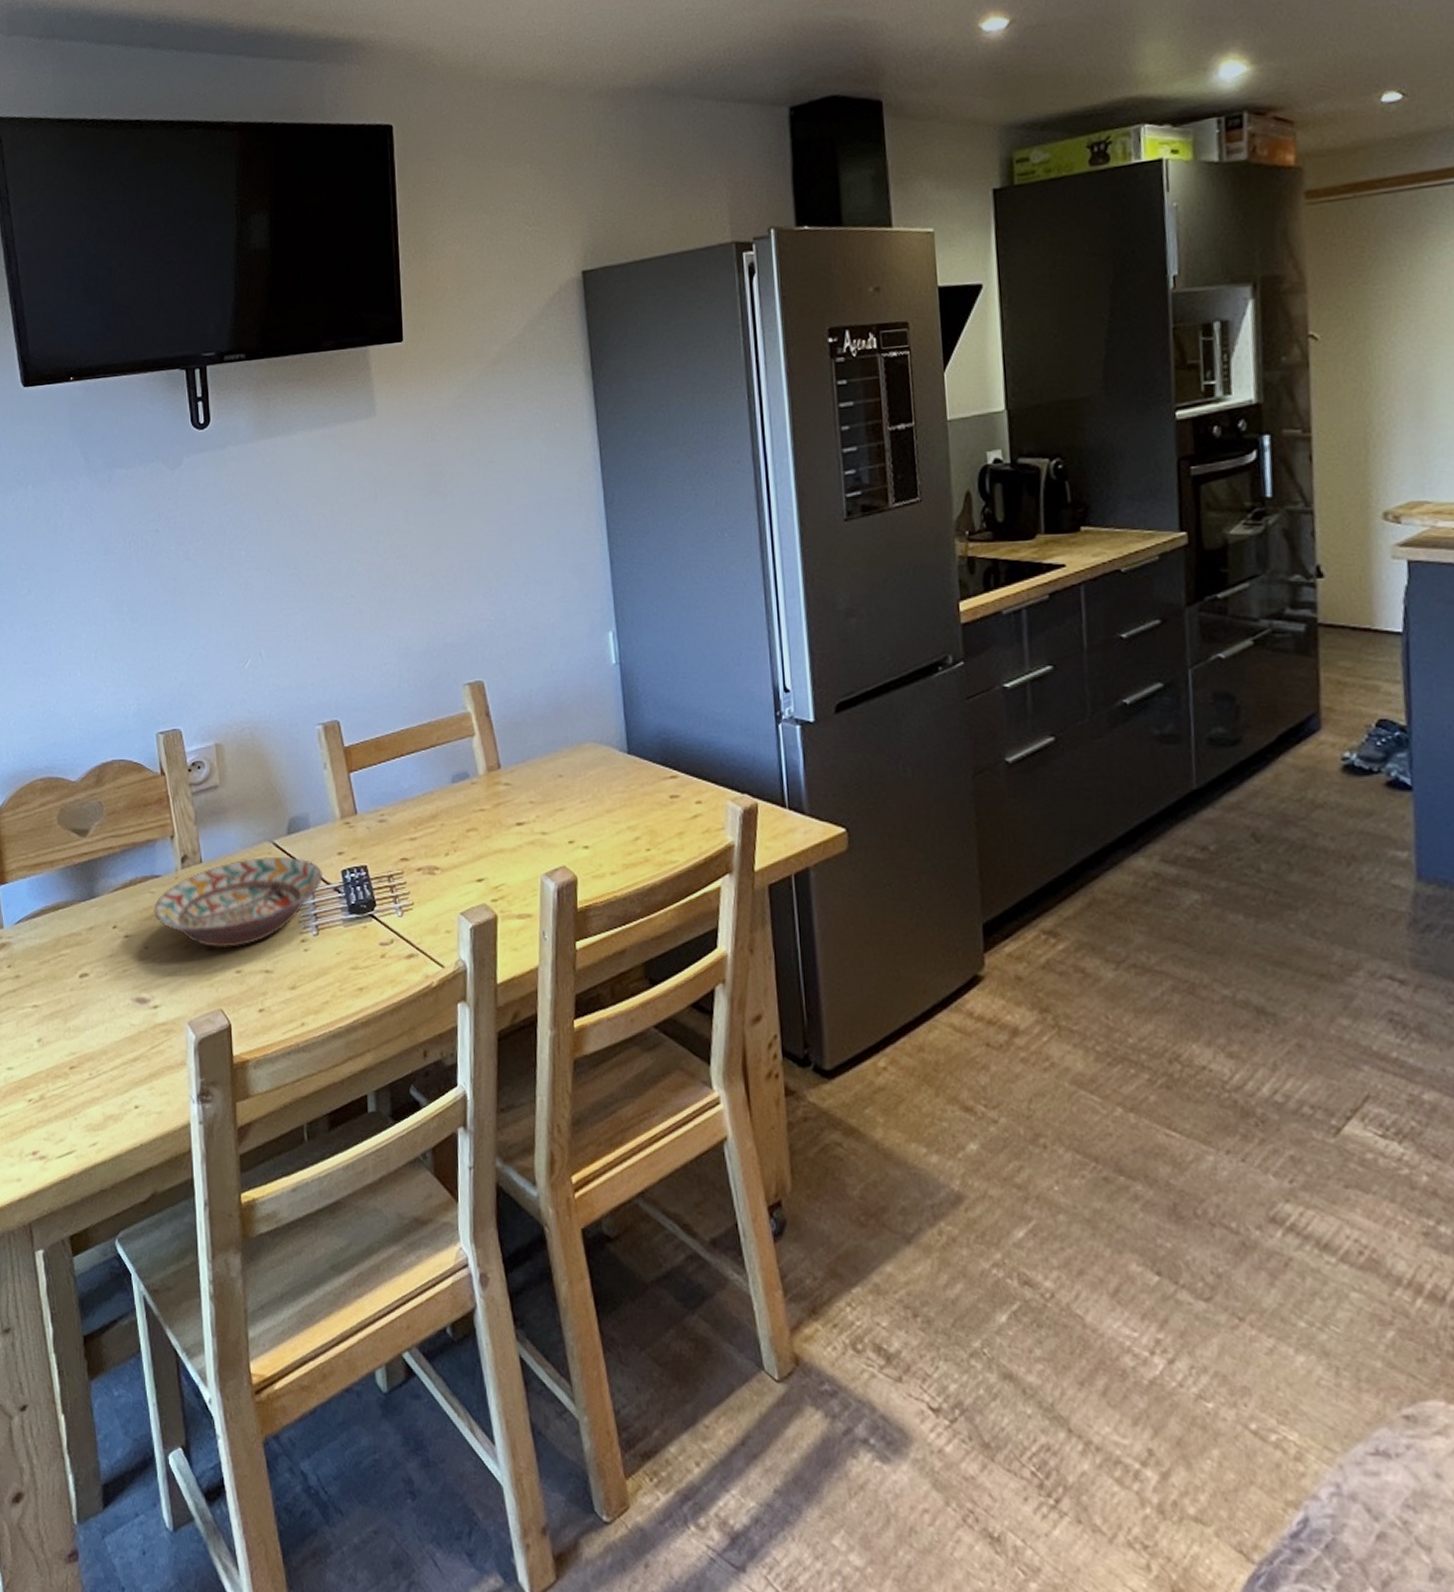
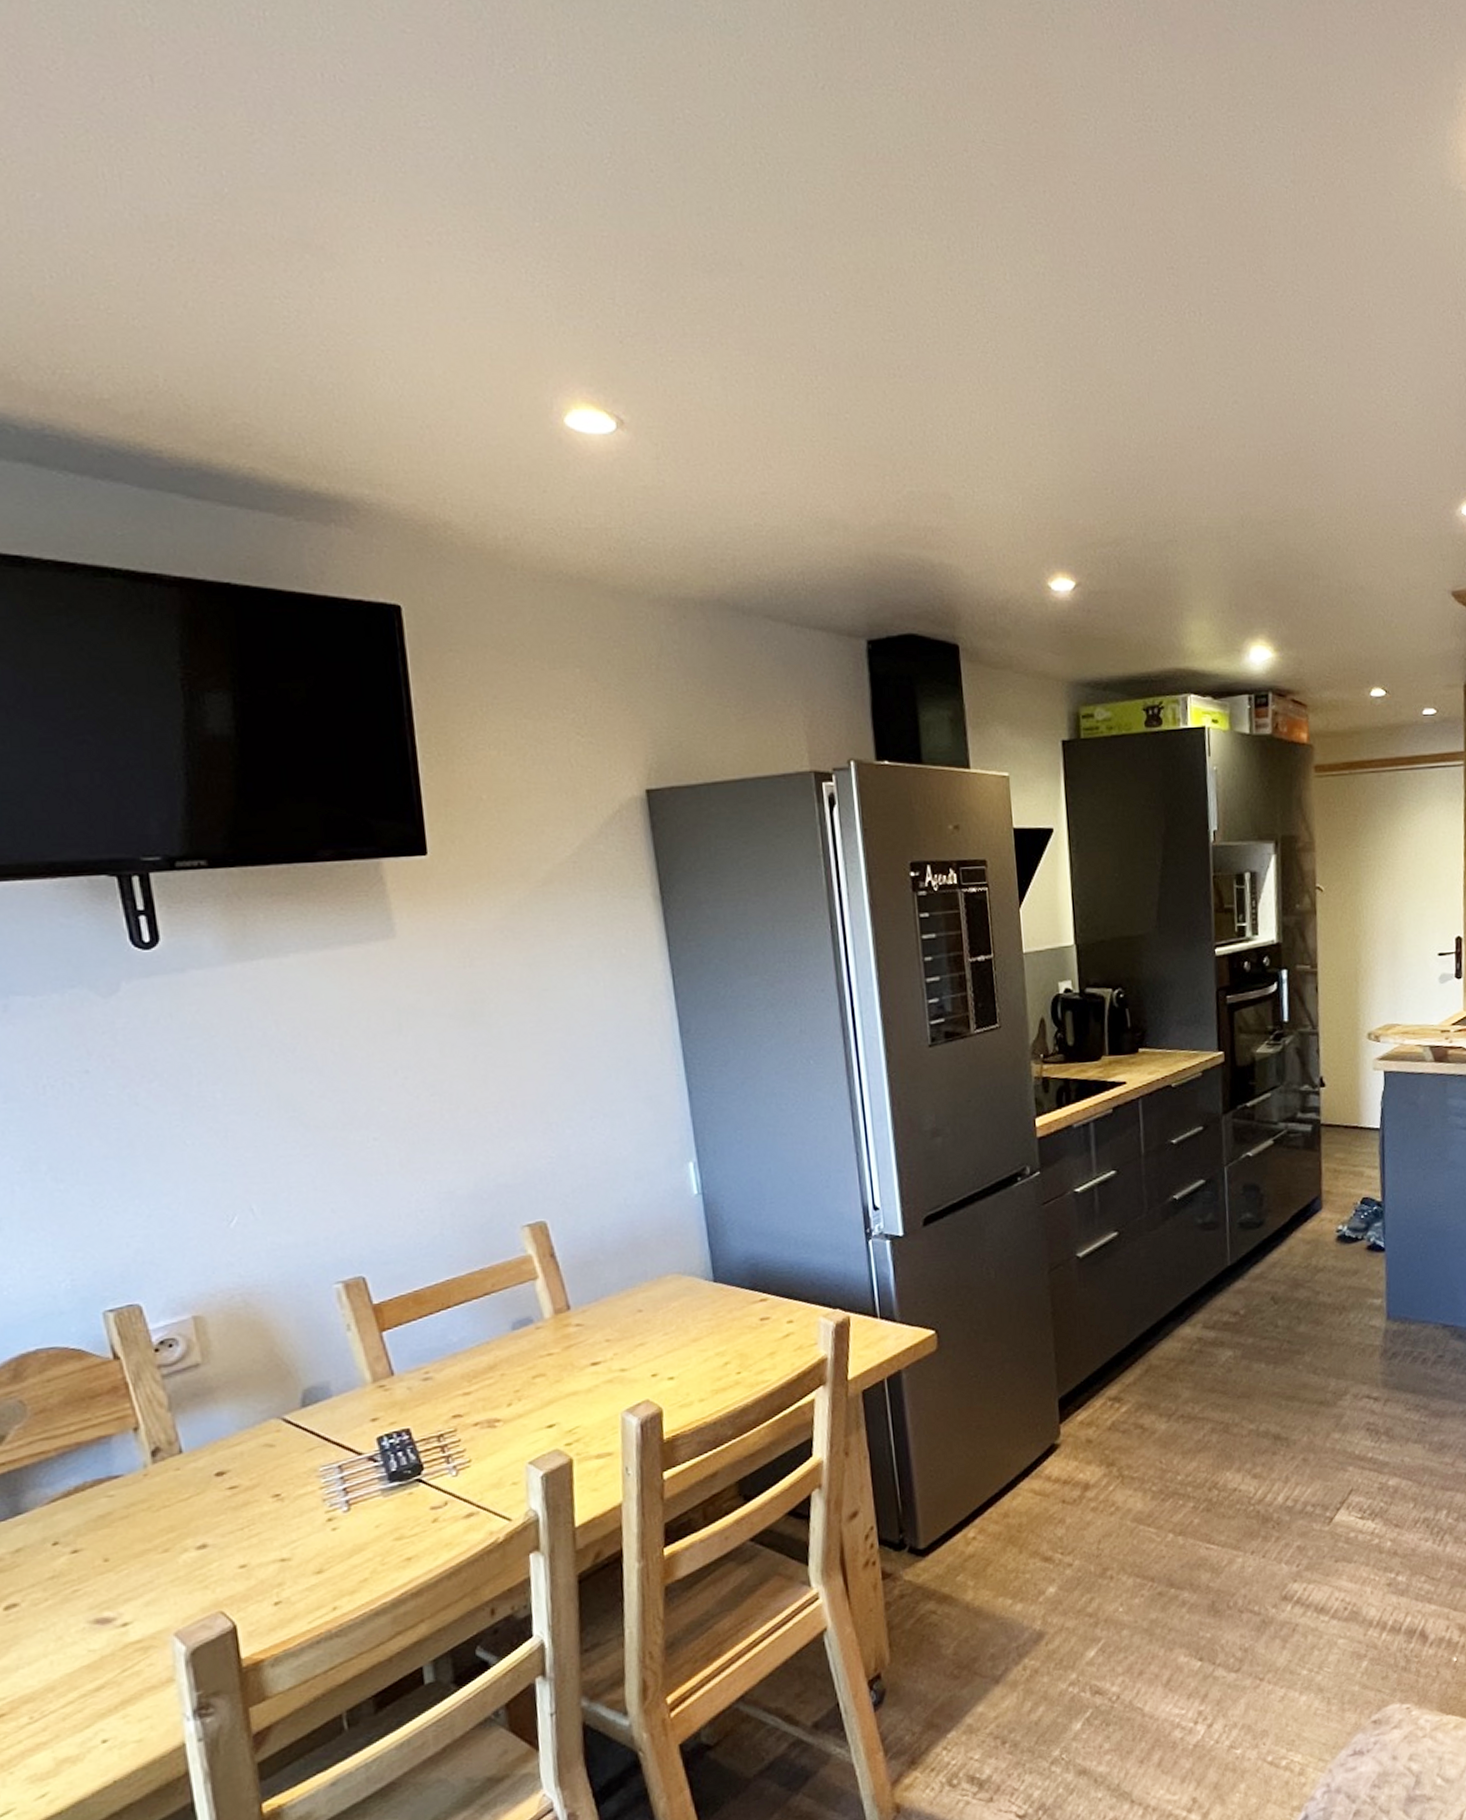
decorative bowl: present [153,856,323,949] -> none [113,1431,352,1546]

